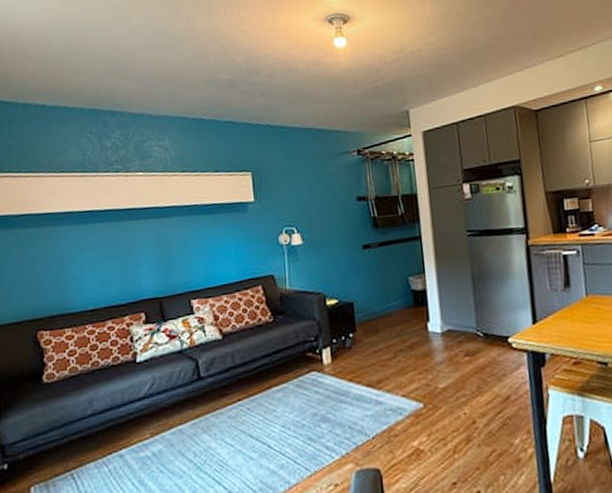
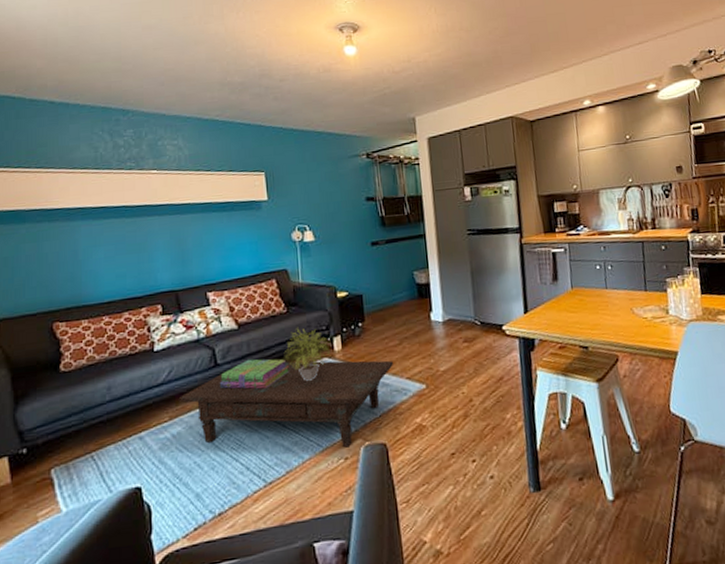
coffee table: none [160,375,387,473] -> present [178,360,393,448]
stack of books: none [202,372,275,405] -> present [219,359,289,389]
potted plant: none [271,337,319,397] -> present [285,327,330,381]

